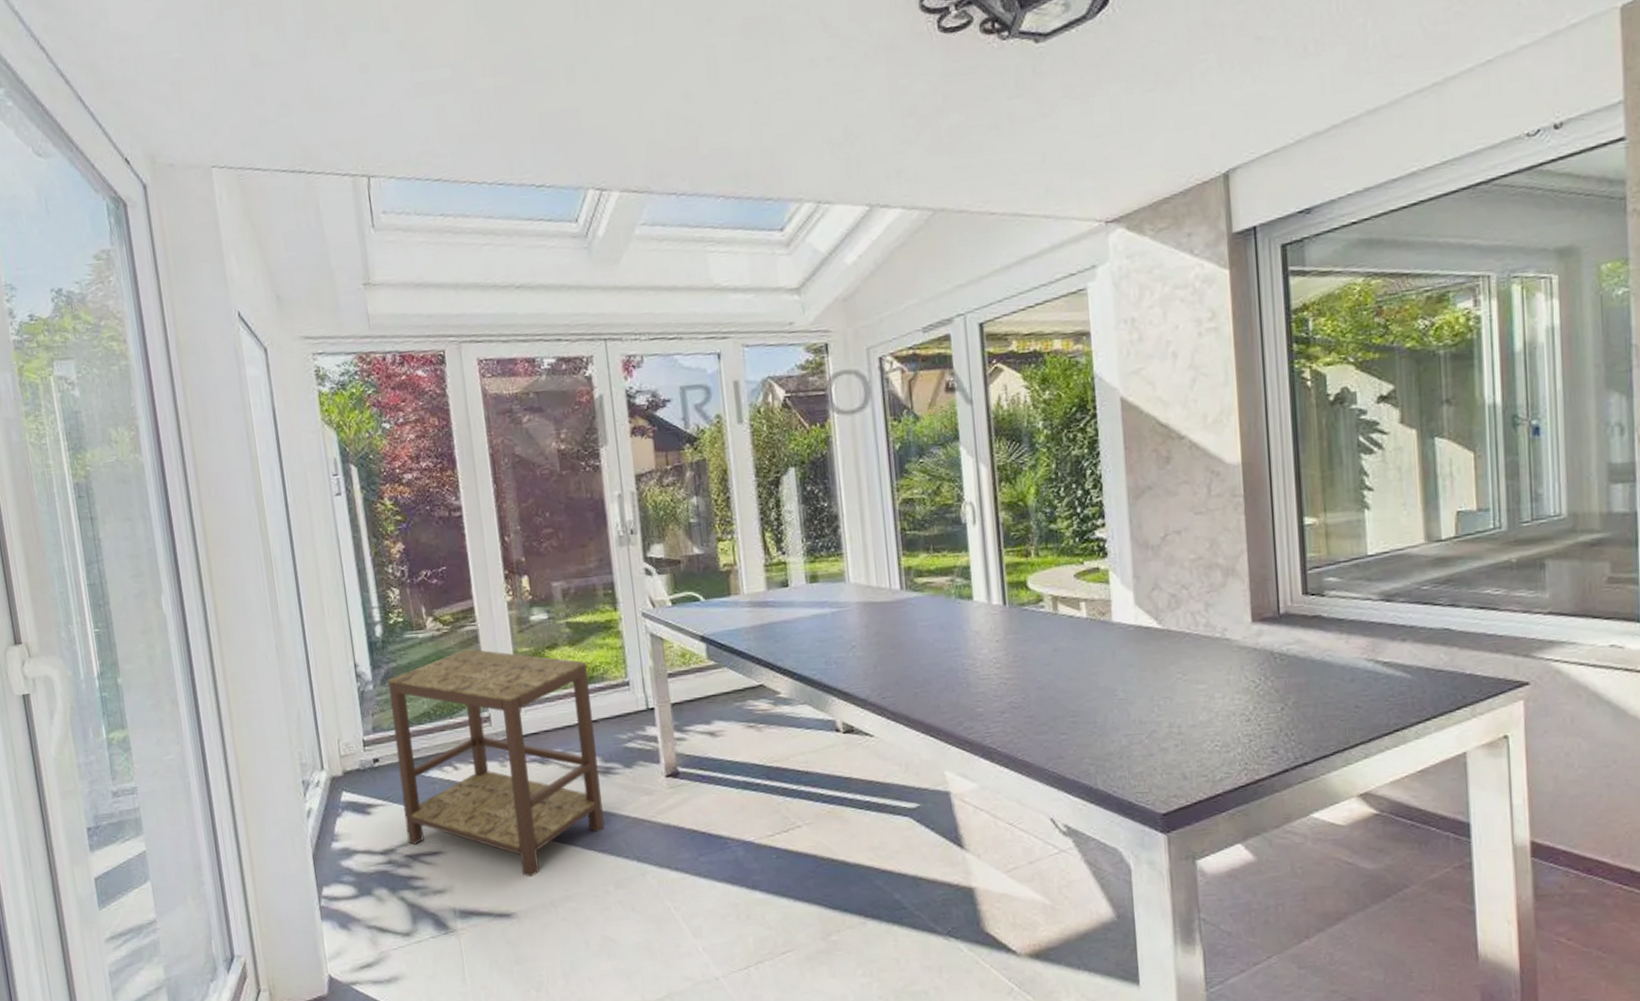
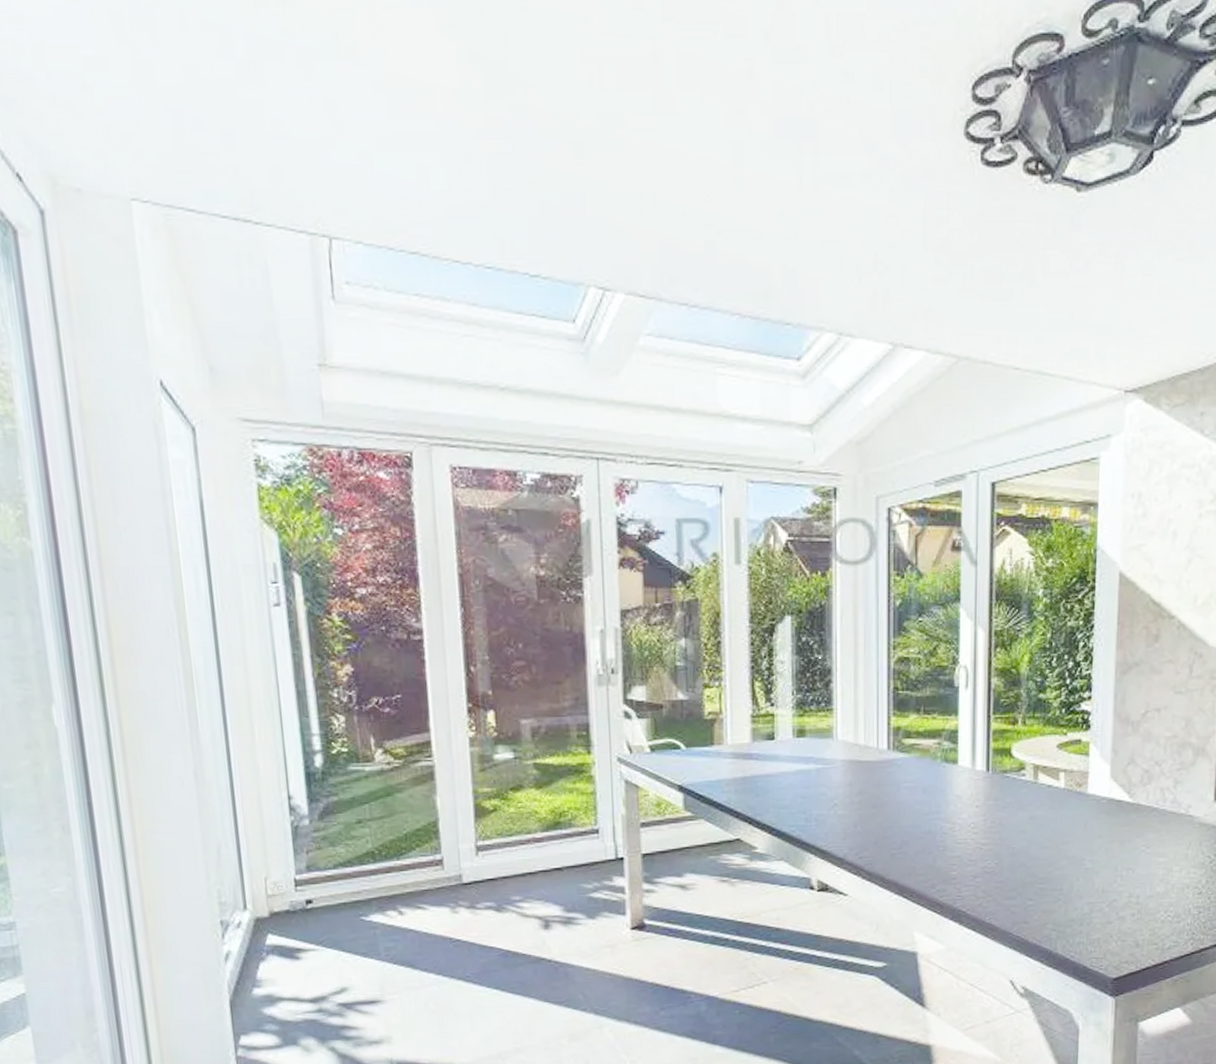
side table: present [387,648,605,878] -> none [326,785,562,1029]

